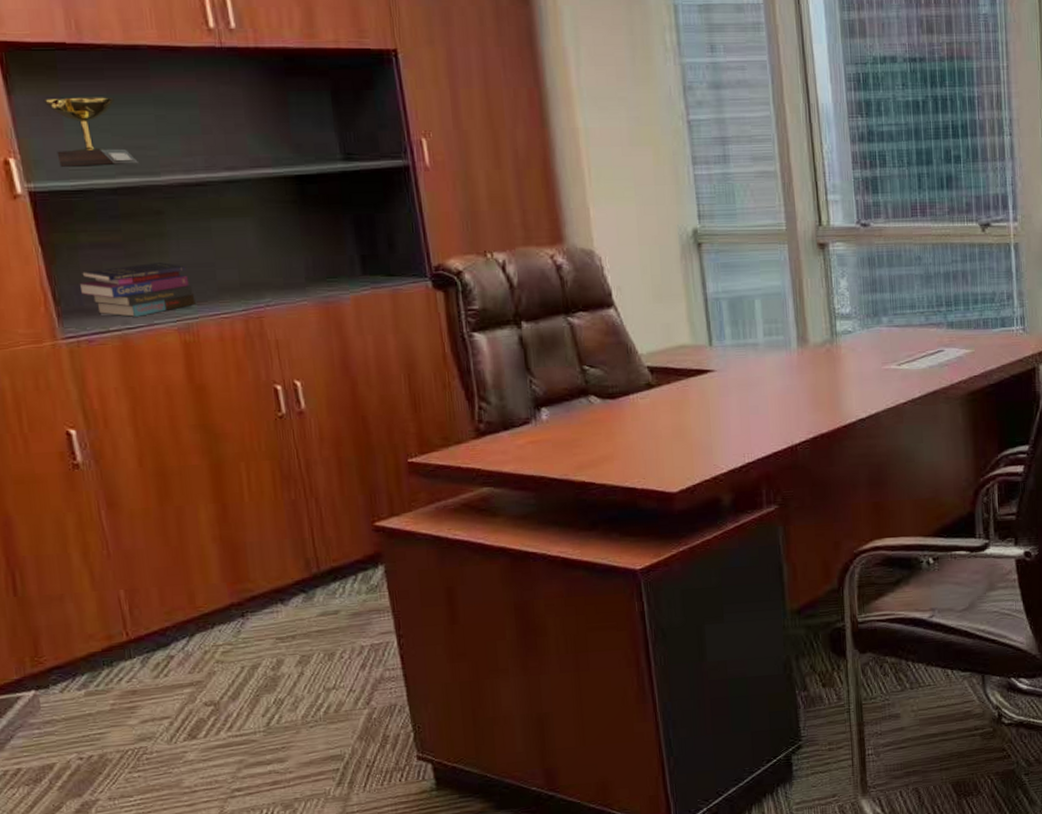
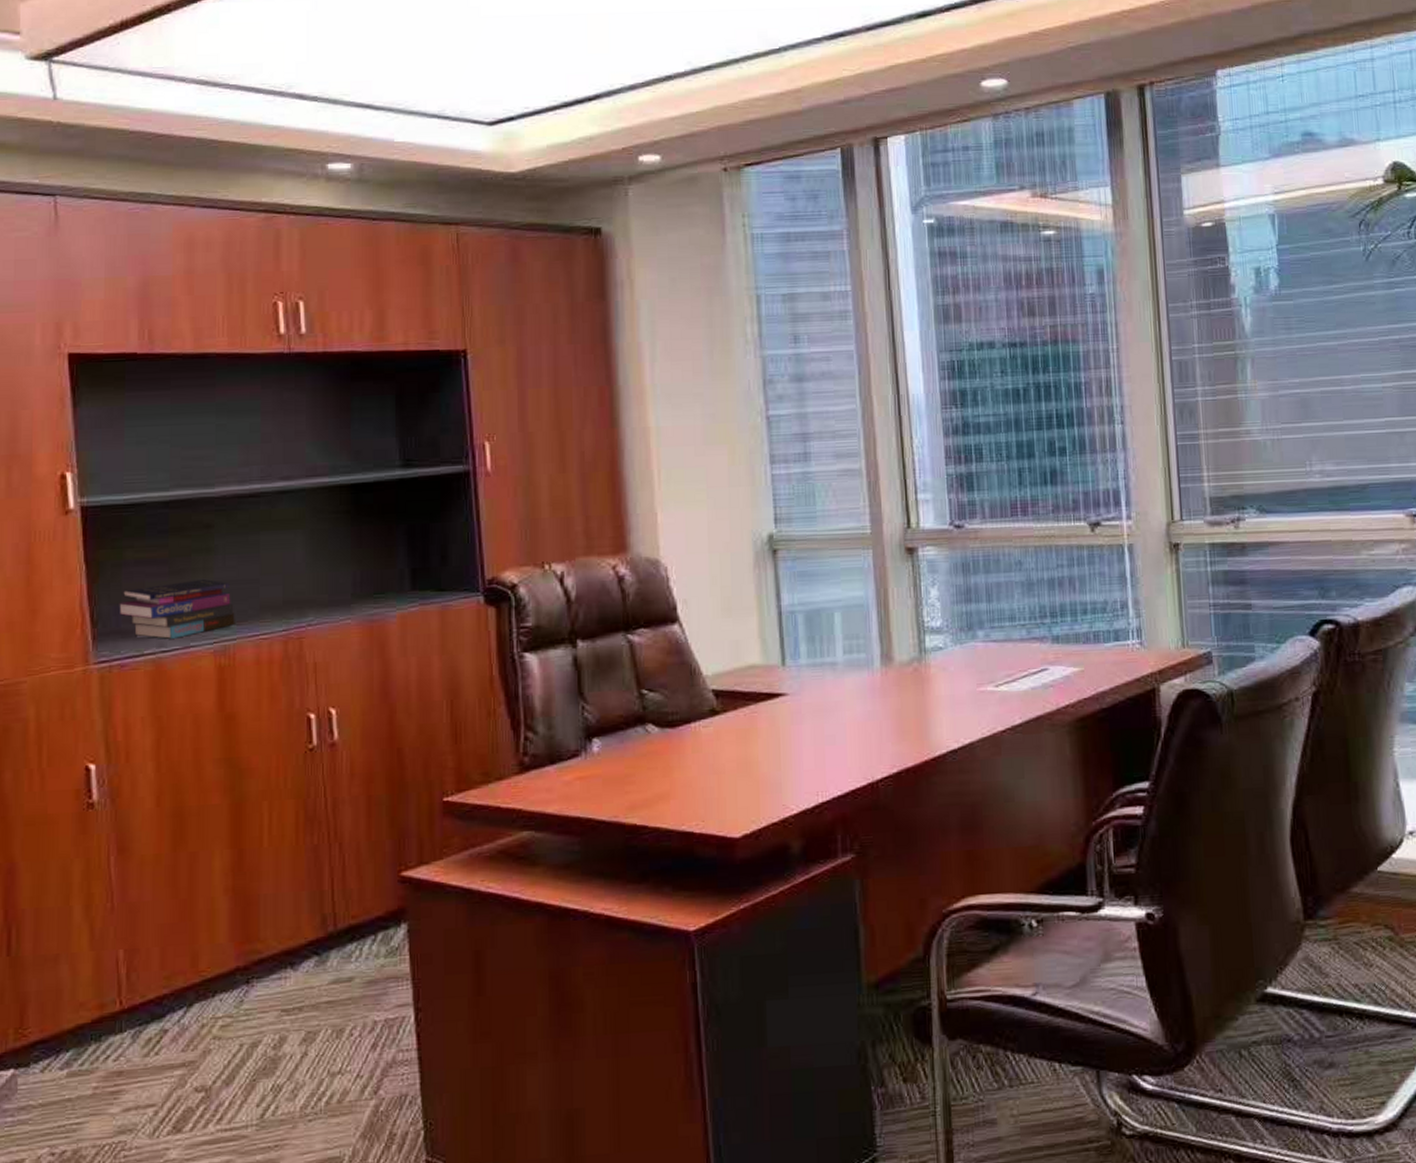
award: present [43,97,140,167] -> none [108,407,195,480]

